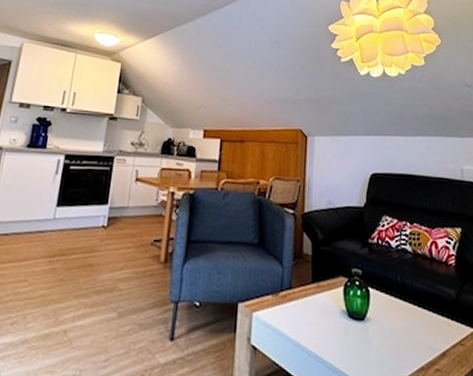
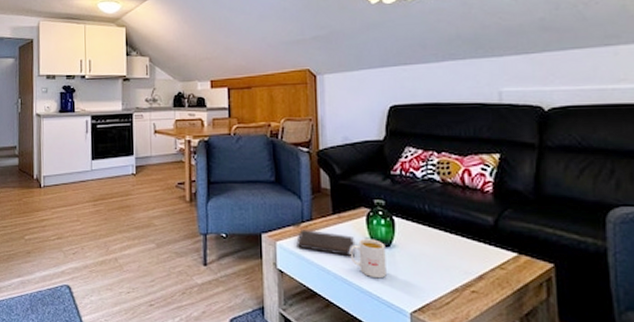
hardcover book: none [273,299,332,332] -> present [296,230,356,257]
mug: none [325,311,360,356] -> present [349,239,387,279]

